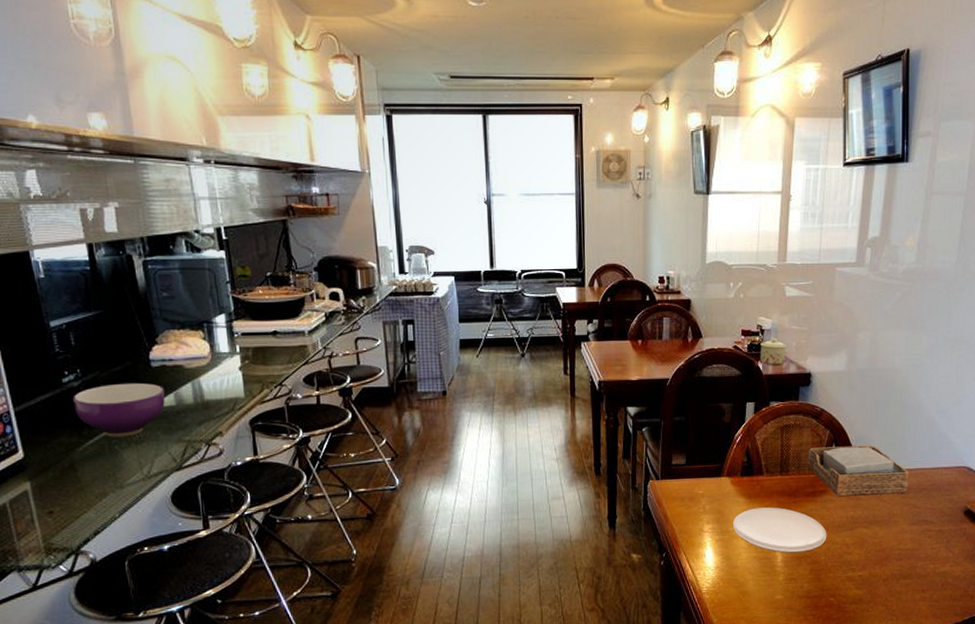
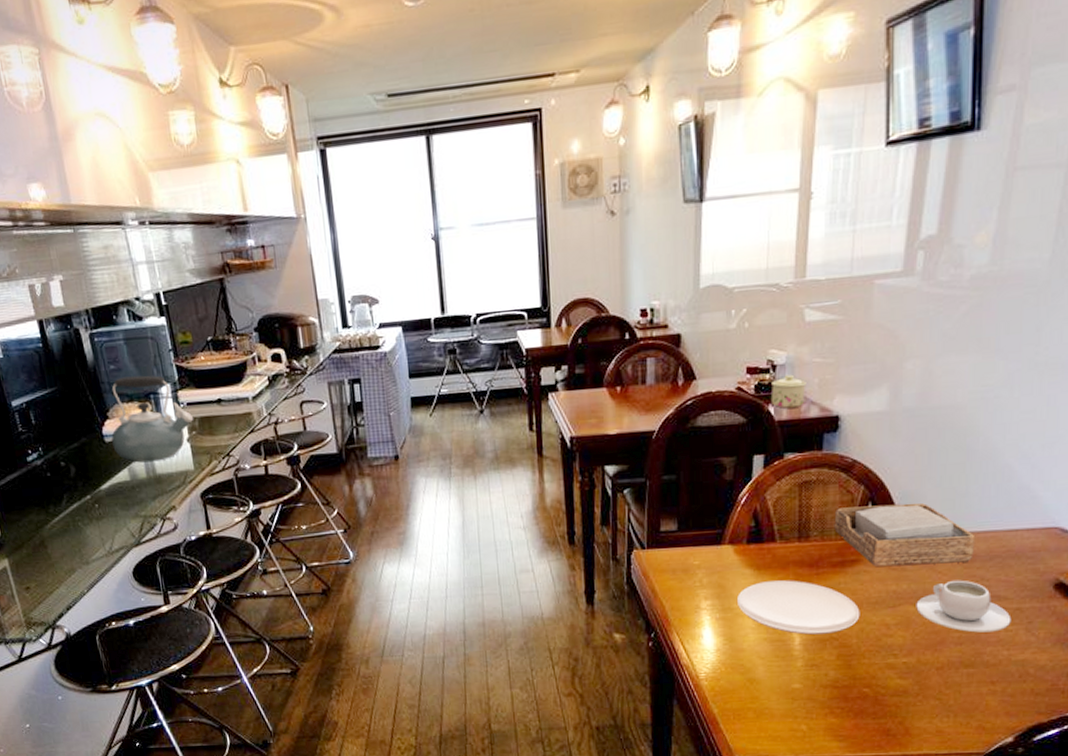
bowl: present [72,382,165,437] -> none [37,458,121,514]
kettle: none [159,304,248,389] -> present [111,375,194,463]
teacup: none [868,507,936,550] -> present [916,580,1012,633]

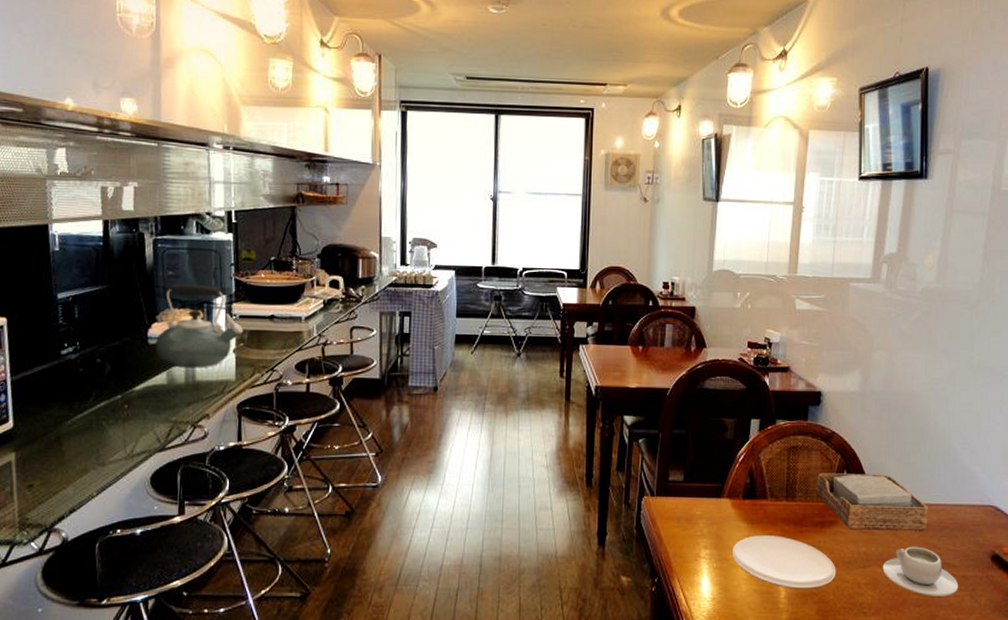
sugar bowl: present [770,374,806,410] -> none [766,352,796,382]

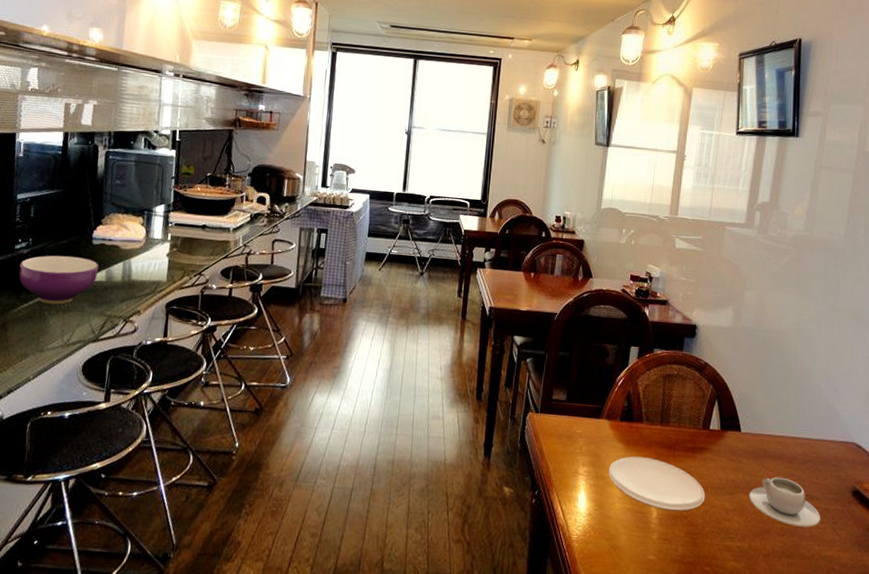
bowl: none [68,358,158,413] -> present [19,255,99,305]
kettle: present [155,284,244,368] -> none [98,192,178,269]
napkin holder: present [816,473,929,531] -> none [688,401,794,462]

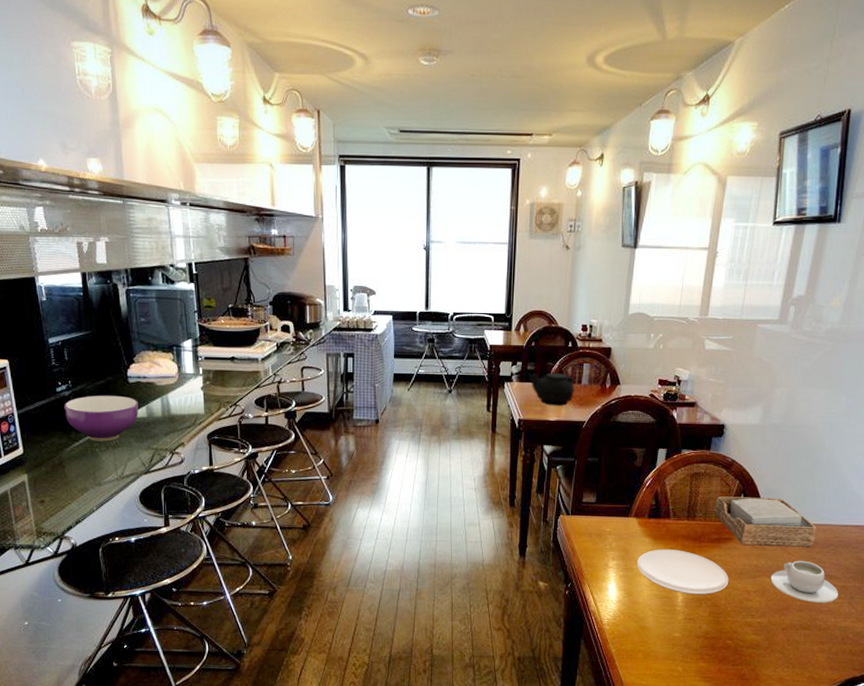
teapot: none [501,260,547,296] -> present [529,372,575,406]
napkin holder: none [688,401,794,462] -> present [714,496,817,547]

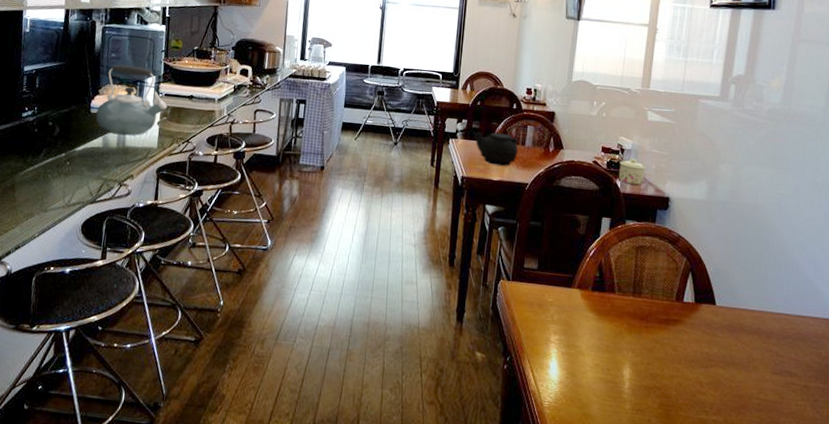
bowl: present [64,395,138,442] -> none [25,122,96,168]
kettle: none [135,329,209,404] -> present [96,64,168,136]
plate: present [637,549,729,595] -> none [580,326,679,383]
sugar bowl: none [674,389,702,416] -> present [618,158,646,186]
napkin holder: present [714,496,817,547] -> none [661,273,772,338]
teacup: present [770,560,839,603] -> none [724,351,801,405]

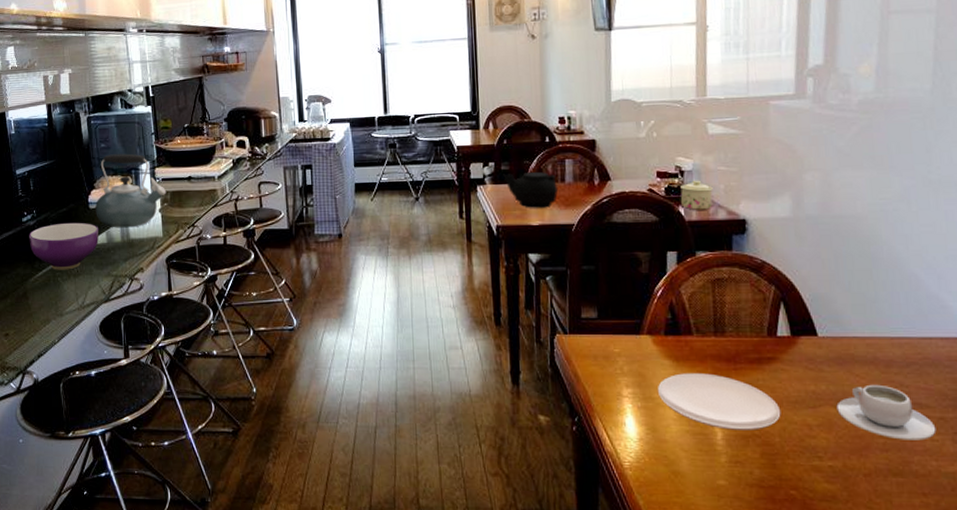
bowl: none [25,122,96,168] -> present [29,222,99,270]
plate: none [580,326,679,383] -> present [658,373,781,430]
teacup: none [724,351,801,405] -> present [836,384,937,441]

